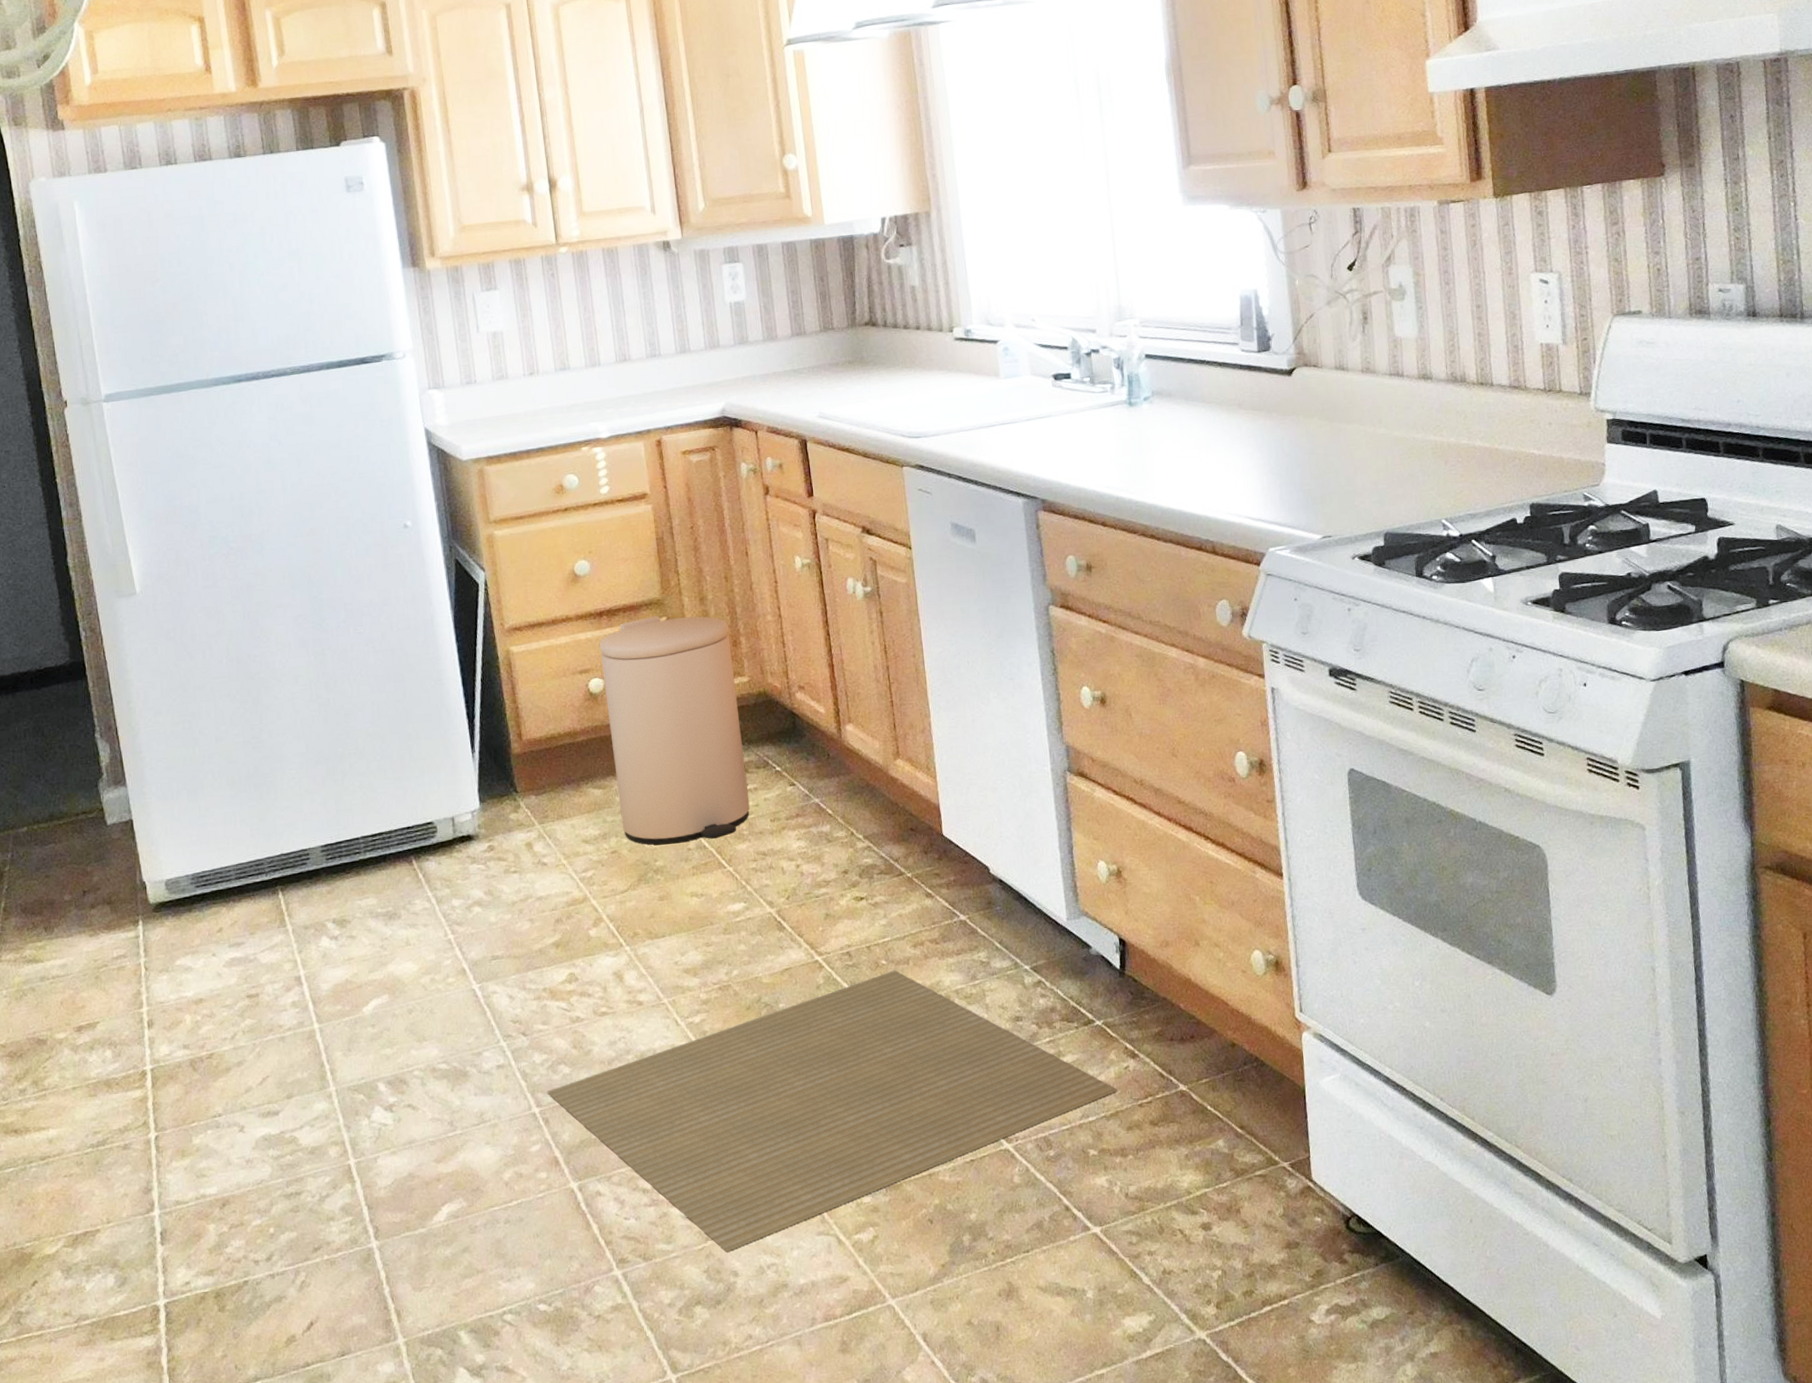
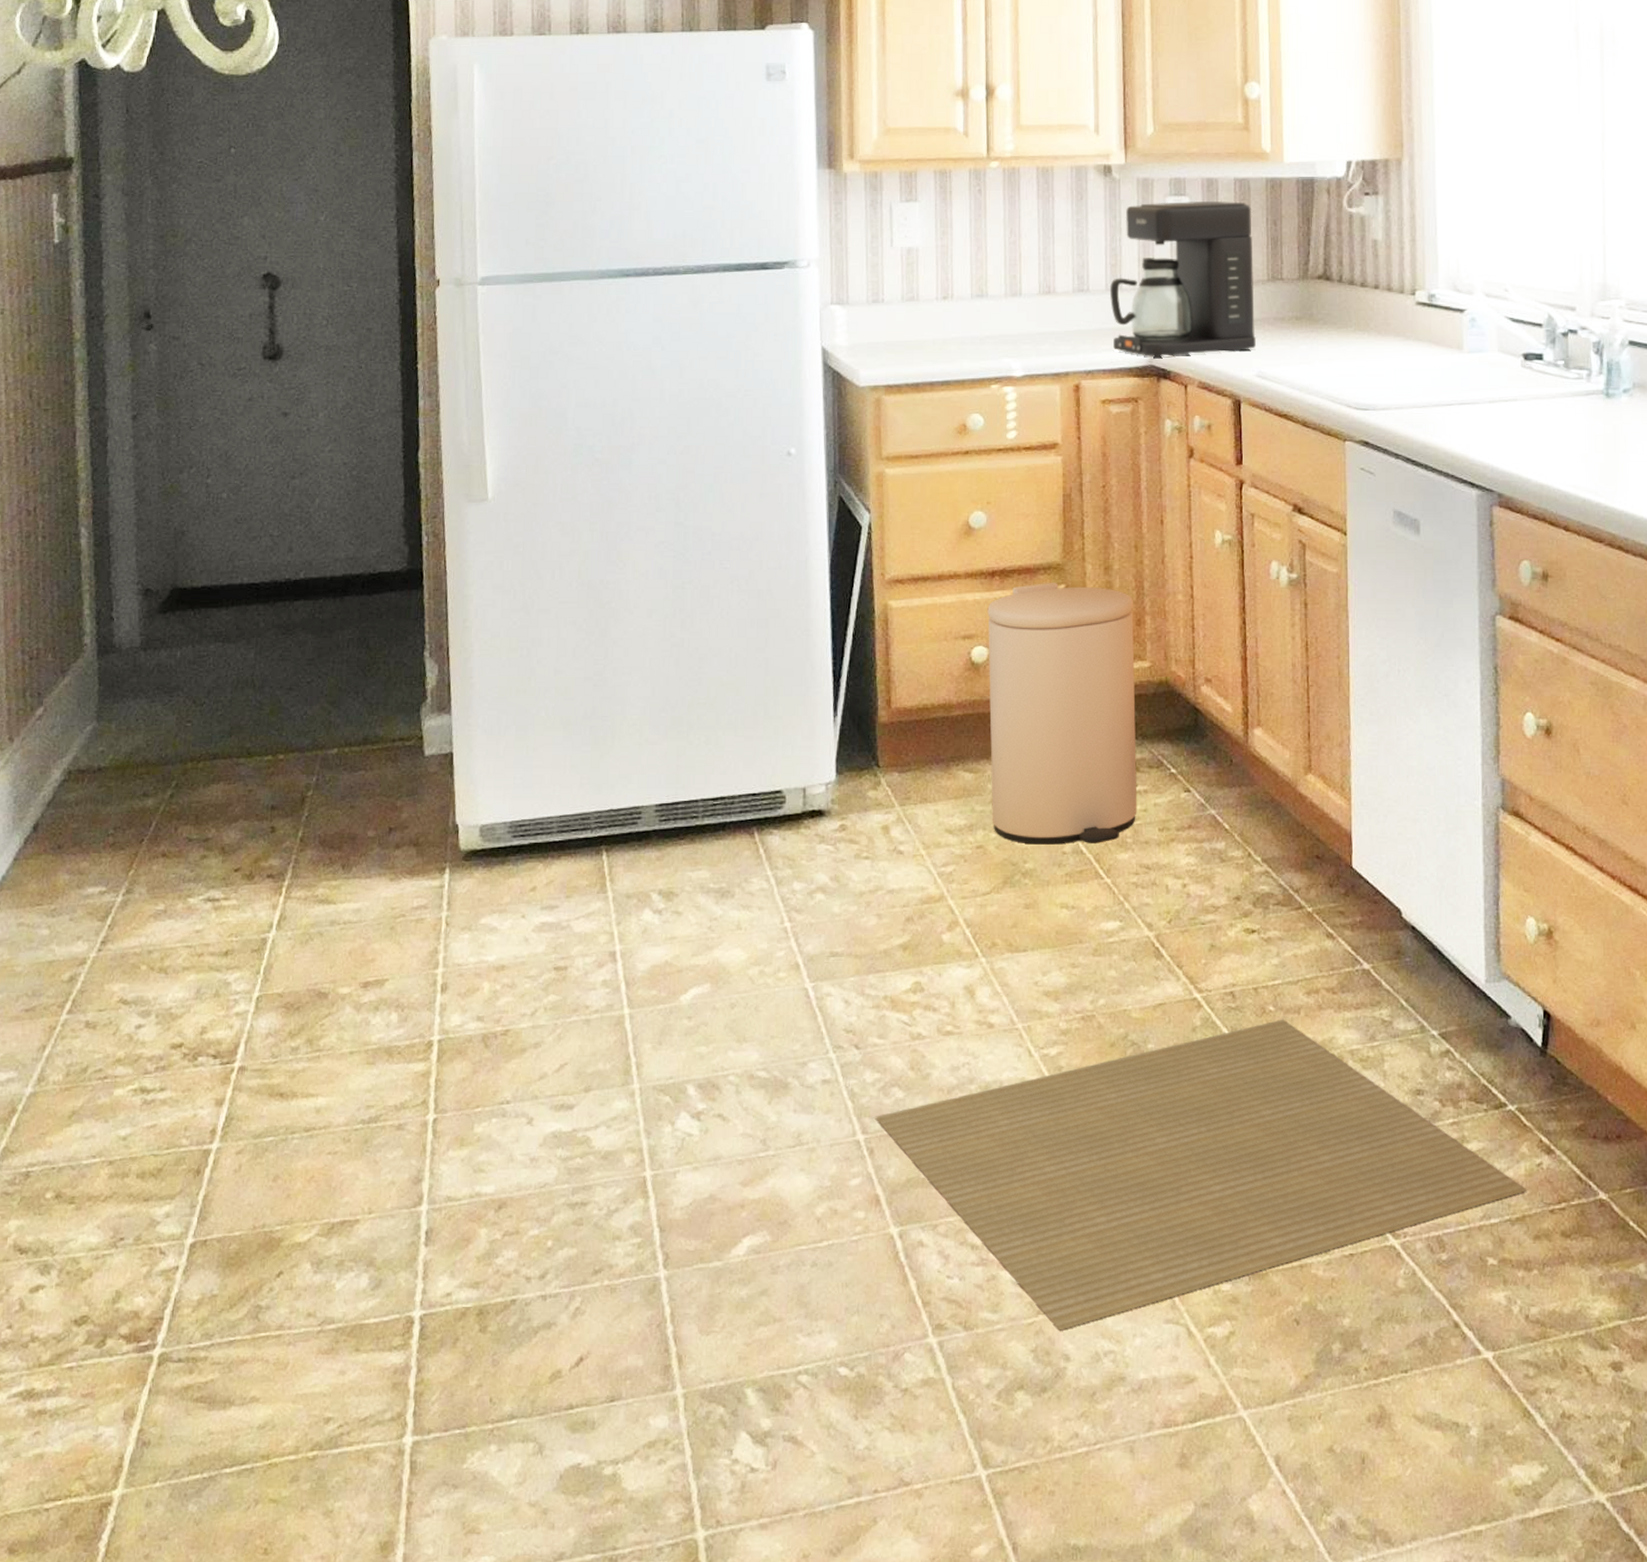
coffee maker: none [679,263,815,409] -> present [1109,200,1256,358]

